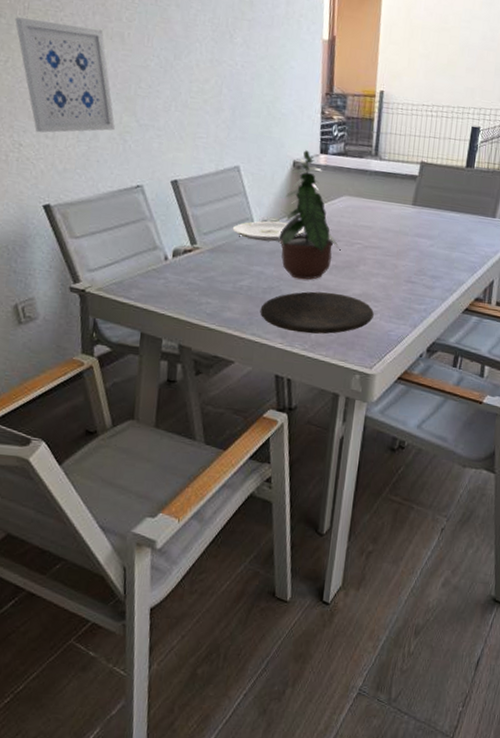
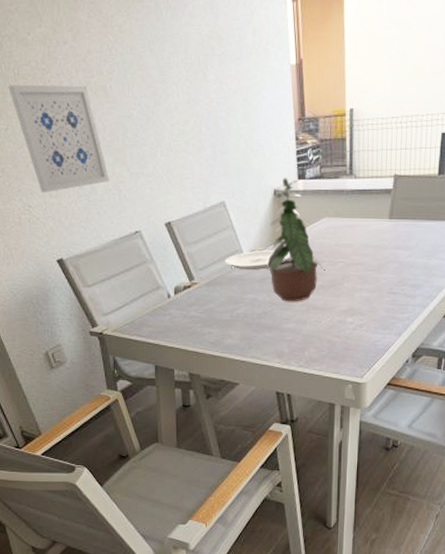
plate: present [260,291,374,334] -> none [257,311,360,352]

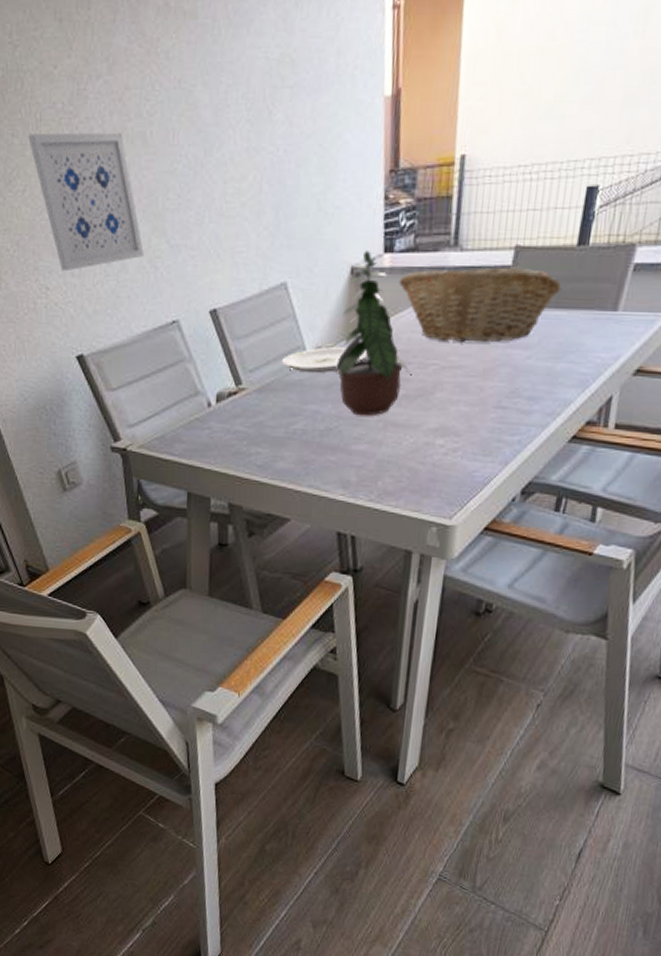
fruit basket: none [310,190,430,246] -> present [398,267,562,343]

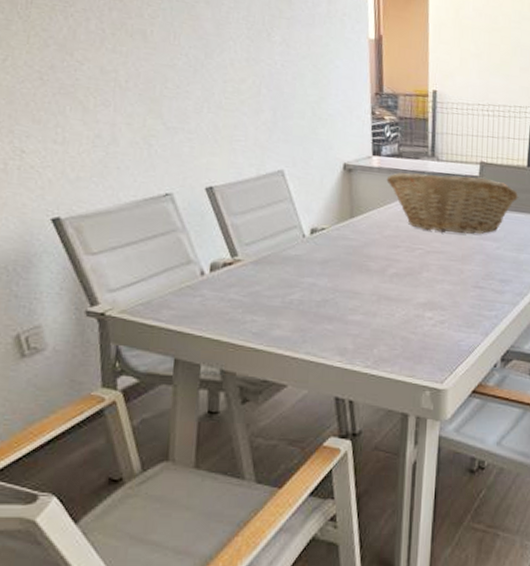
wall art: present [28,132,144,272] -> none [15,12,138,138]
plate: present [281,346,368,374] -> none [278,228,361,251]
potted plant: present [336,251,409,416] -> none [331,152,398,290]

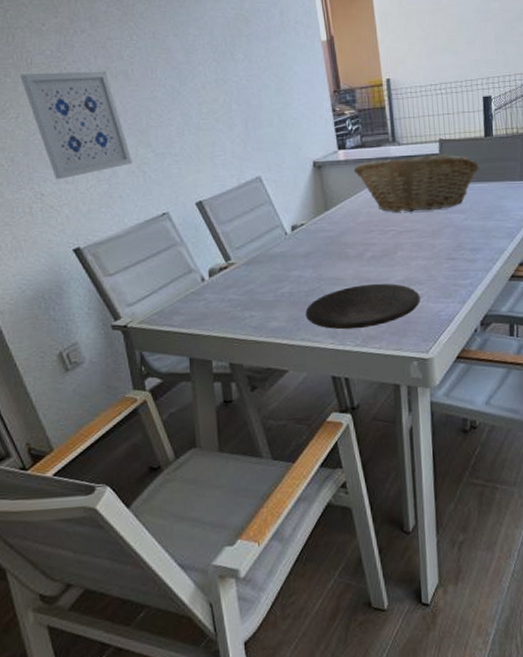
wall art: none [15,12,138,138] -> present [20,71,132,180]
plate: none [314,302,441,349] -> present [305,283,420,330]

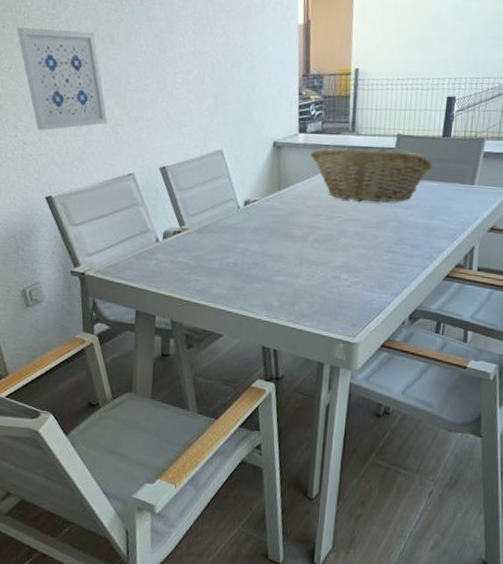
plate: present [305,283,420,330] -> none [246,265,356,306]

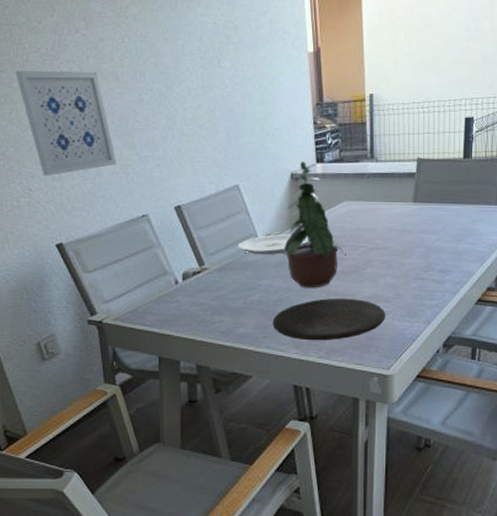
plate: none [217,199,287,220] -> present [237,233,309,255]
plate: none [246,265,356,306] -> present [272,298,386,341]
potted plant: none [261,130,319,255] -> present [284,161,344,288]
fruit basket: present [310,147,433,203] -> none [330,174,456,230]

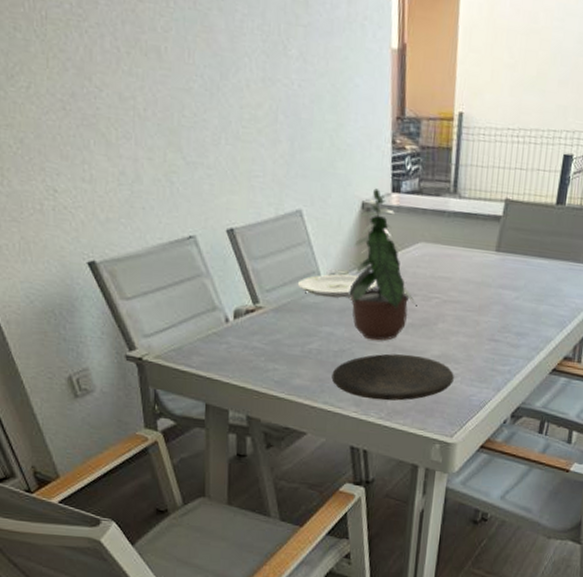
wall art: present [15,70,117,176] -> none [32,30,159,176]

